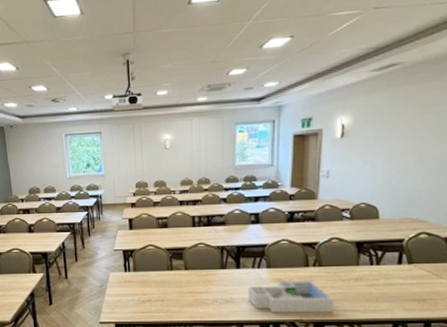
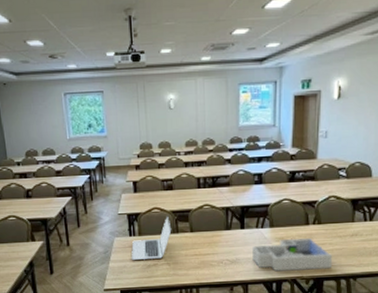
laptop: none [126,253,166,295] -> present [131,216,172,260]

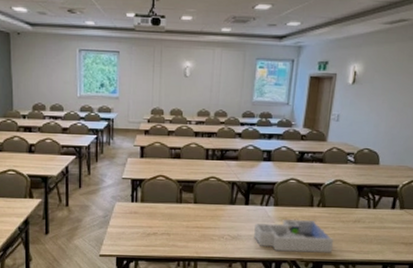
laptop: present [131,216,172,260] -> none [130,185,175,228]

